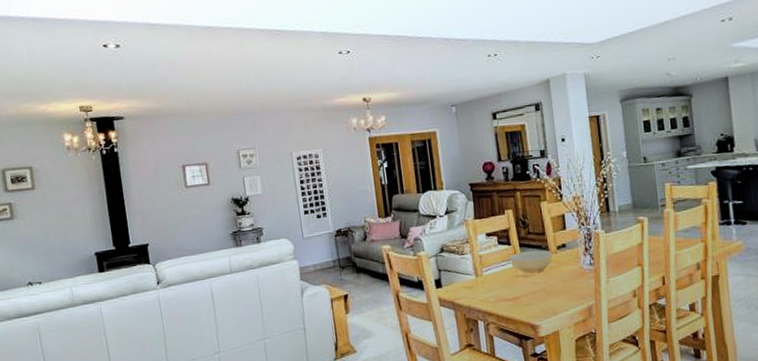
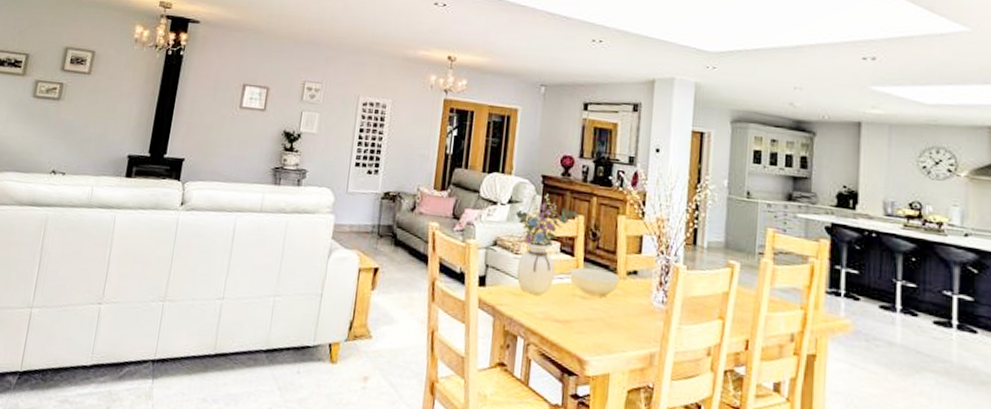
bouquet: none [454,198,509,286] -> present [516,194,580,297]

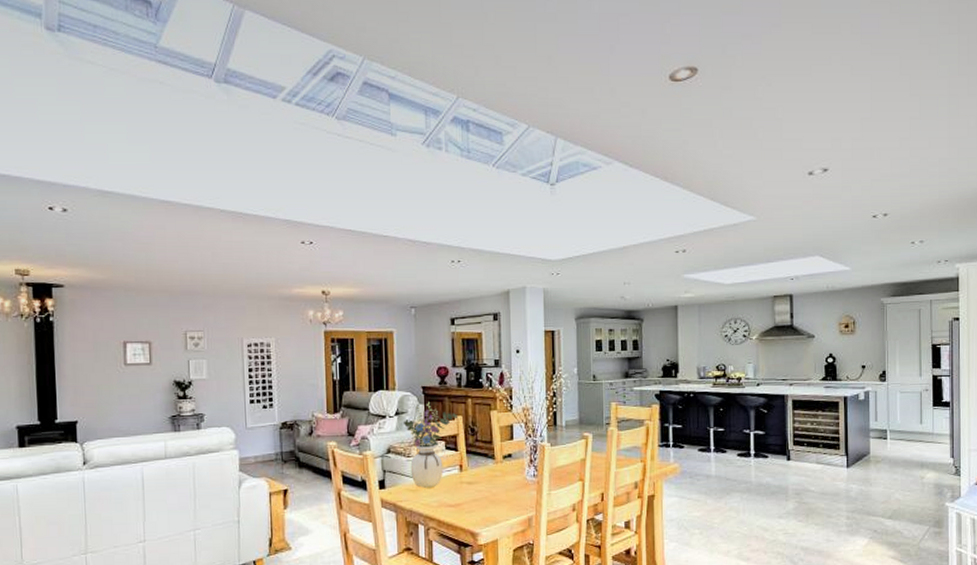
bowl: present [570,267,620,298] -> none [456,458,497,482]

